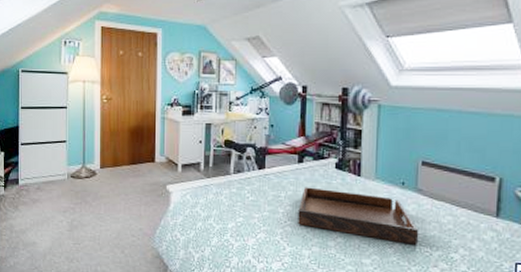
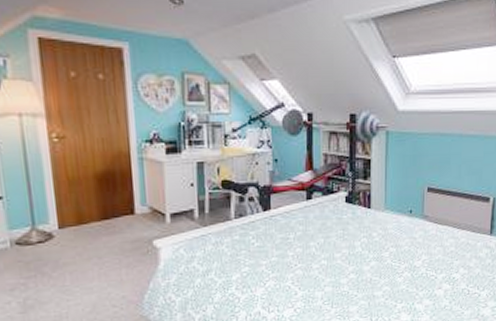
serving tray: present [298,187,419,246] -> none [309,224,426,272]

